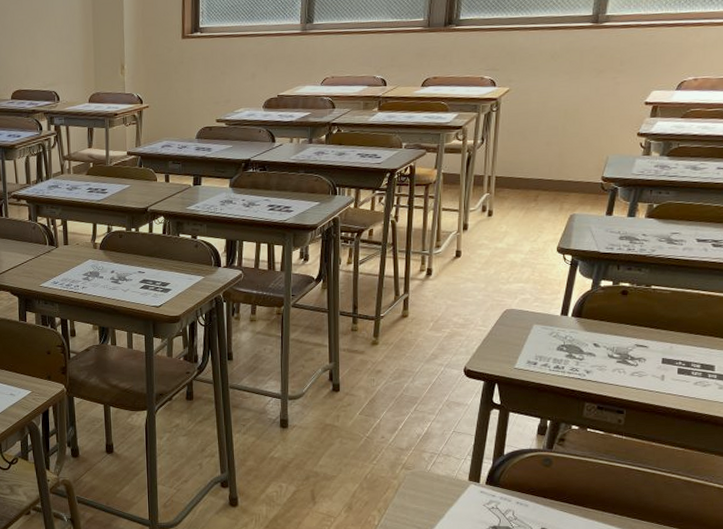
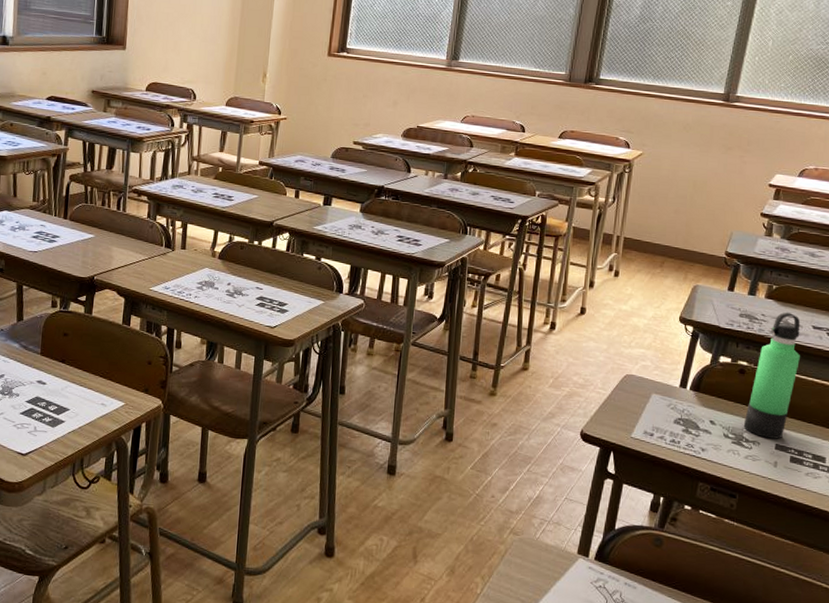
thermos bottle: none [628,228,684,354] -> present [743,311,801,439]

